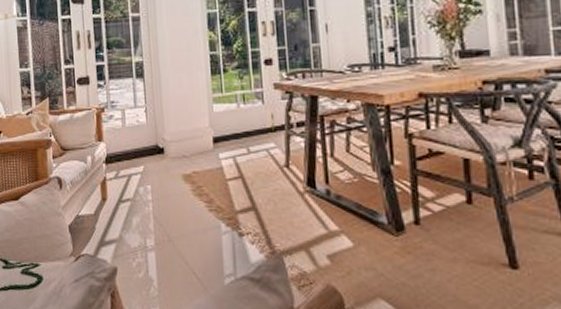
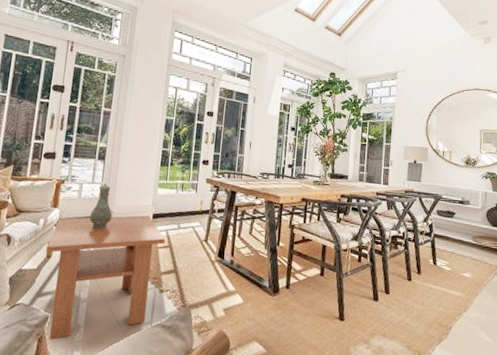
coffee table: none [99,140,235,295] -> present [46,215,166,340]
vase: none [139,105,165,162] -> present [90,183,113,229]

